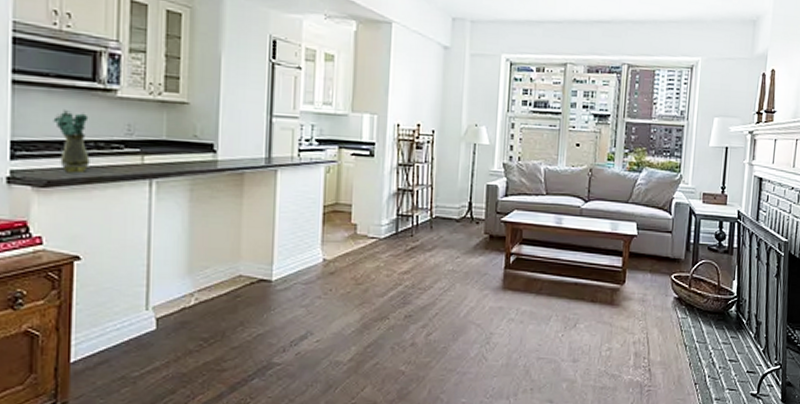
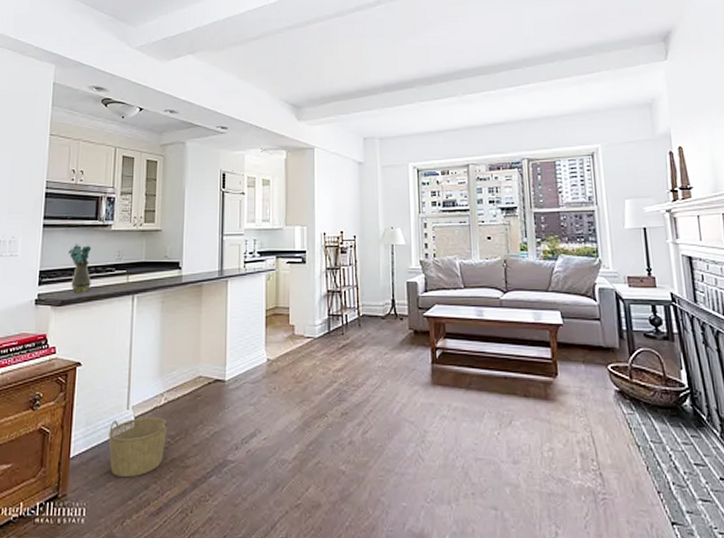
basket: none [122,317,200,383] -> present [108,416,168,478]

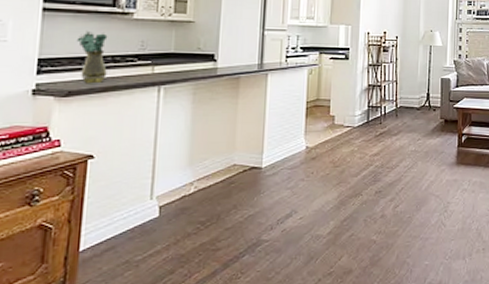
basket: present [108,416,168,478] -> none [127,205,198,266]

